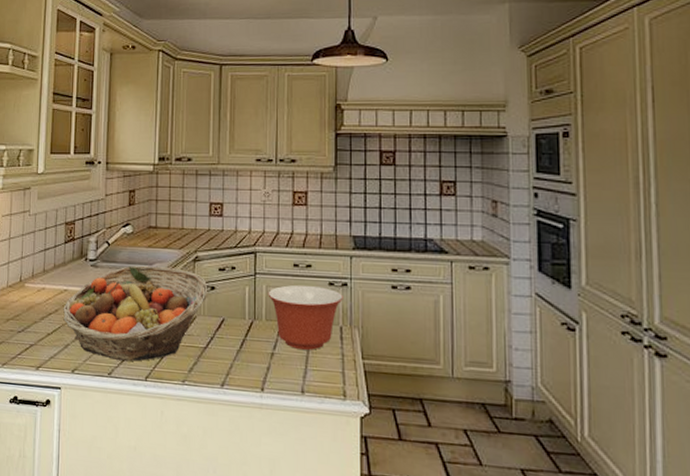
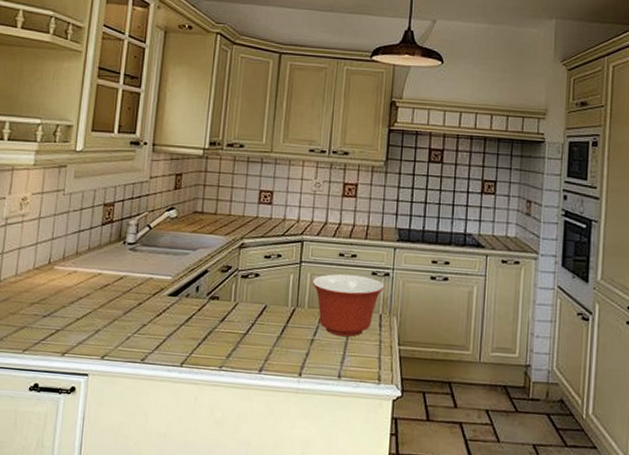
fruit basket: present [63,265,208,362] -> none [95,250,252,347]

